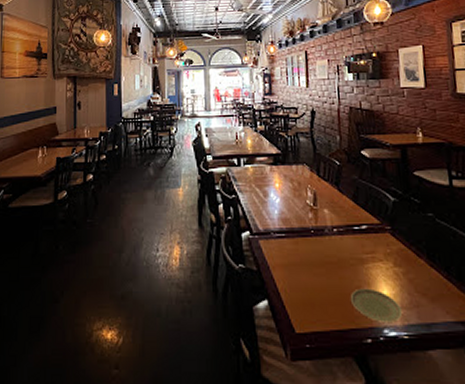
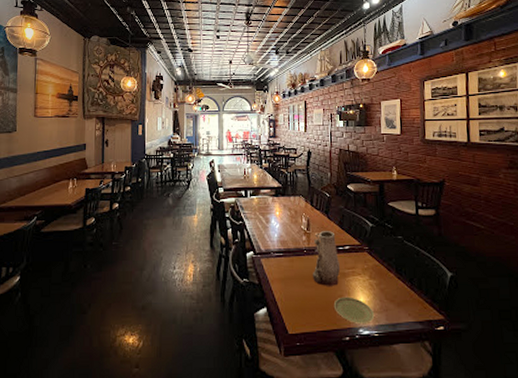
vase: none [321,207,356,275] -> present [312,231,340,286]

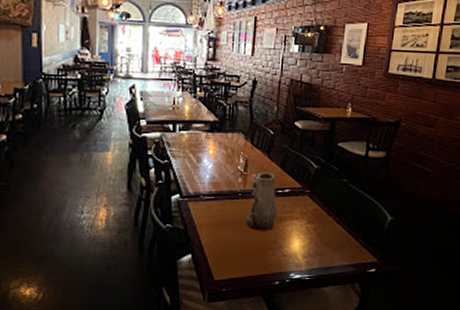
plate: present [333,296,375,323] -> none [266,241,308,268]

